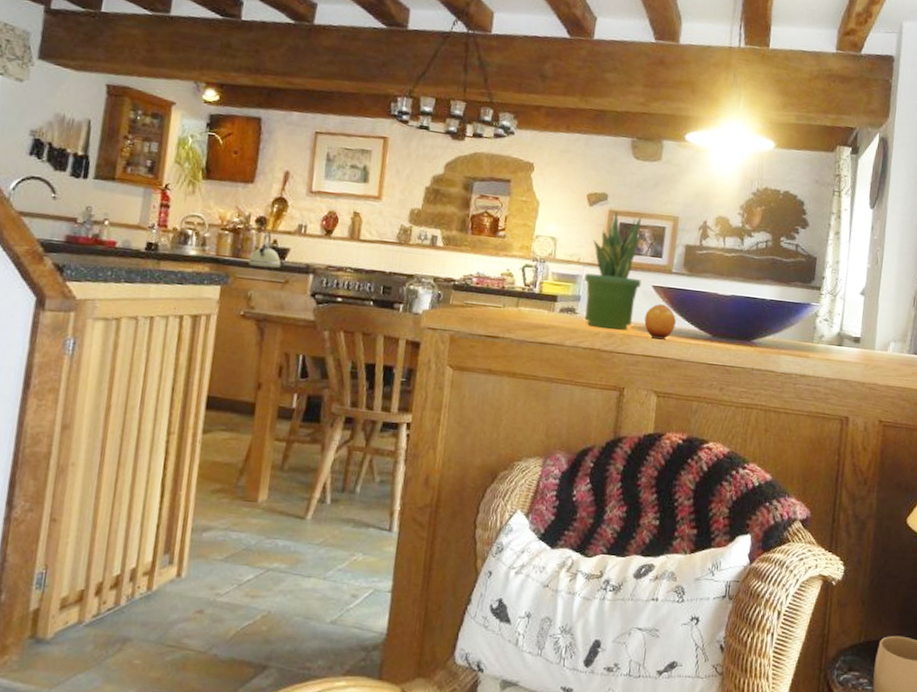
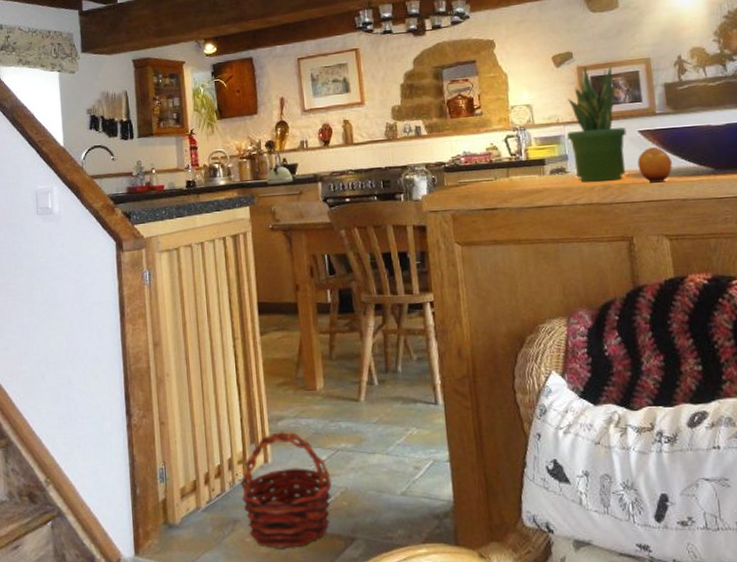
basket: none [138,543,255,674] -> present [240,431,332,549]

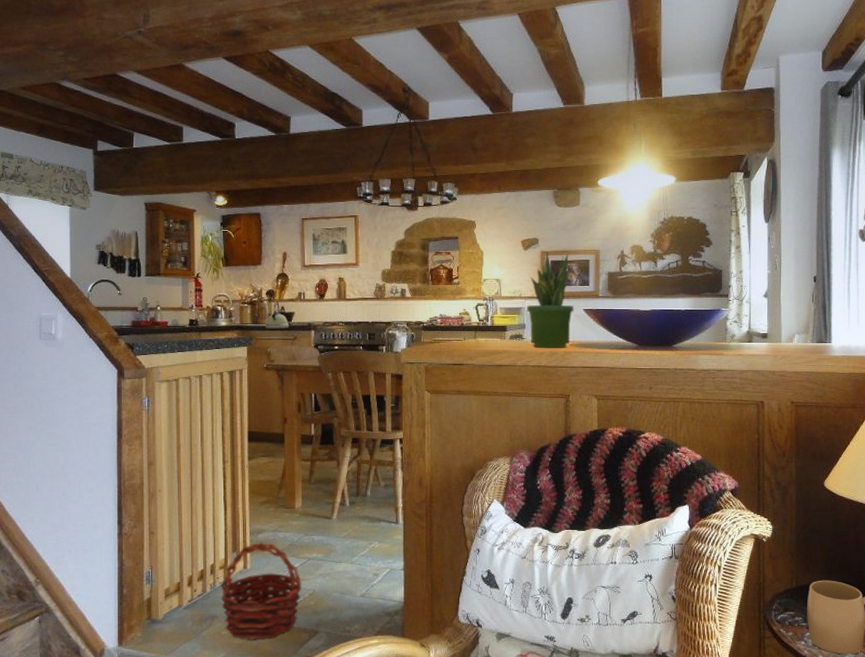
fruit: present [637,146,672,183] -> none [580,323,606,353]

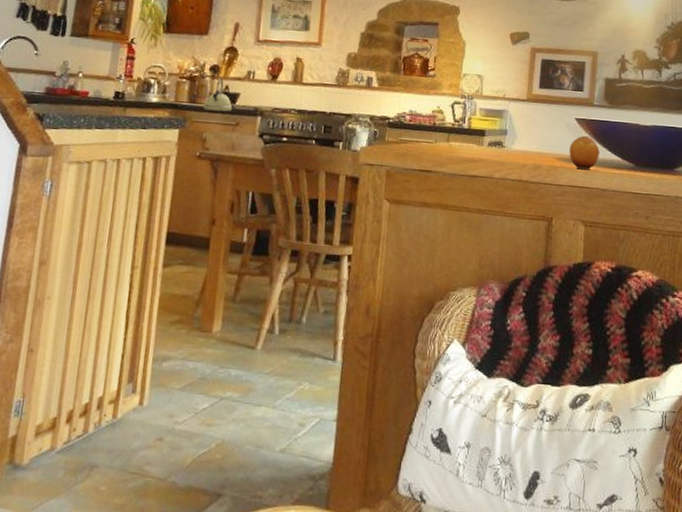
basket: present [220,542,303,640] -> none [105,372,210,501]
planter: present [527,251,574,349] -> none [510,47,565,163]
fruit: none [580,323,606,353] -> present [569,135,600,170]

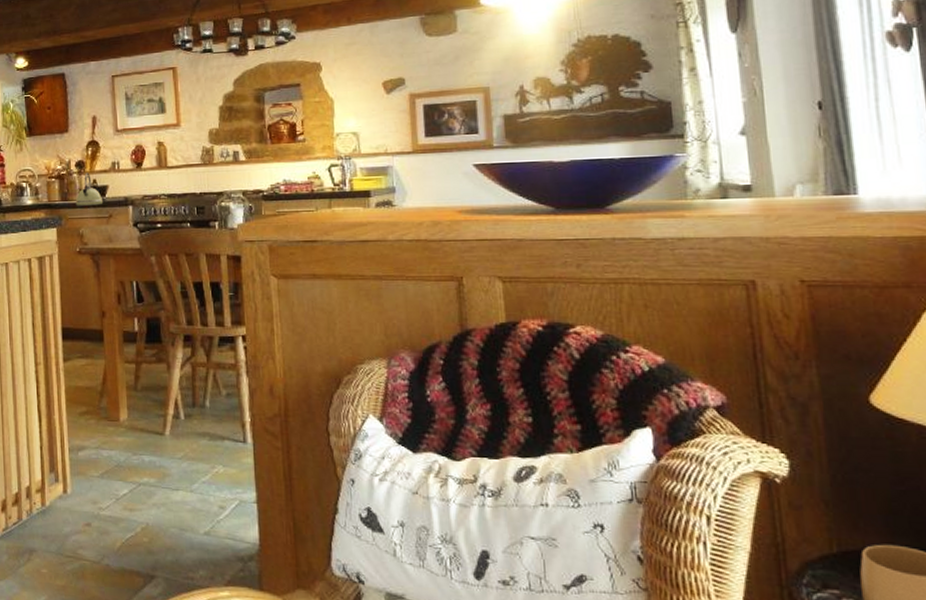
fruit: present [569,135,600,170] -> none [471,182,509,221]

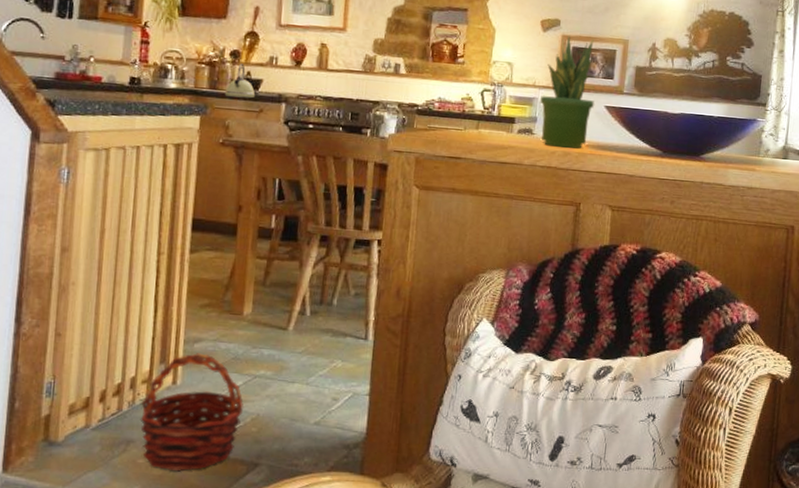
basket: none [38,461,133,582] -> present [140,353,244,472]
planter: none [396,92,460,218] -> present [540,35,594,150]

